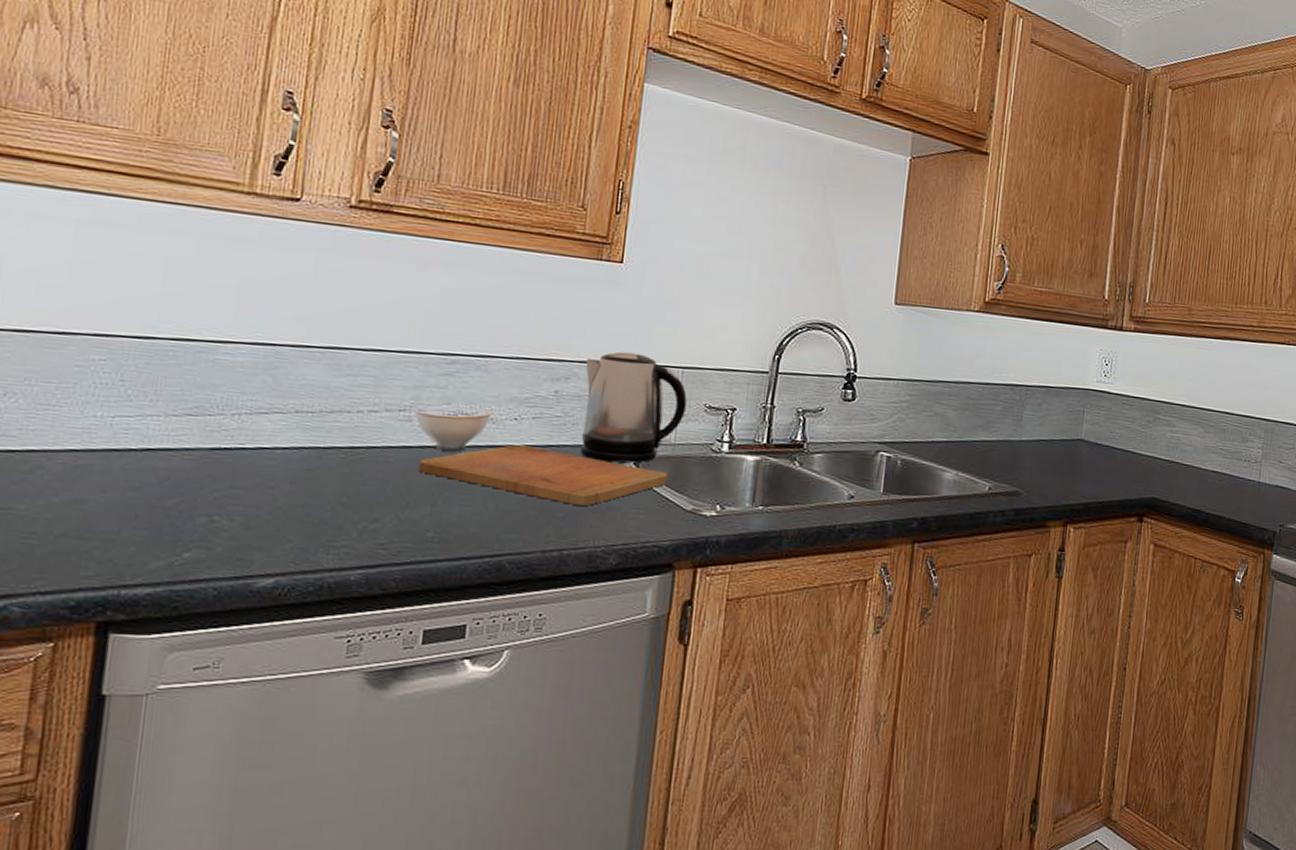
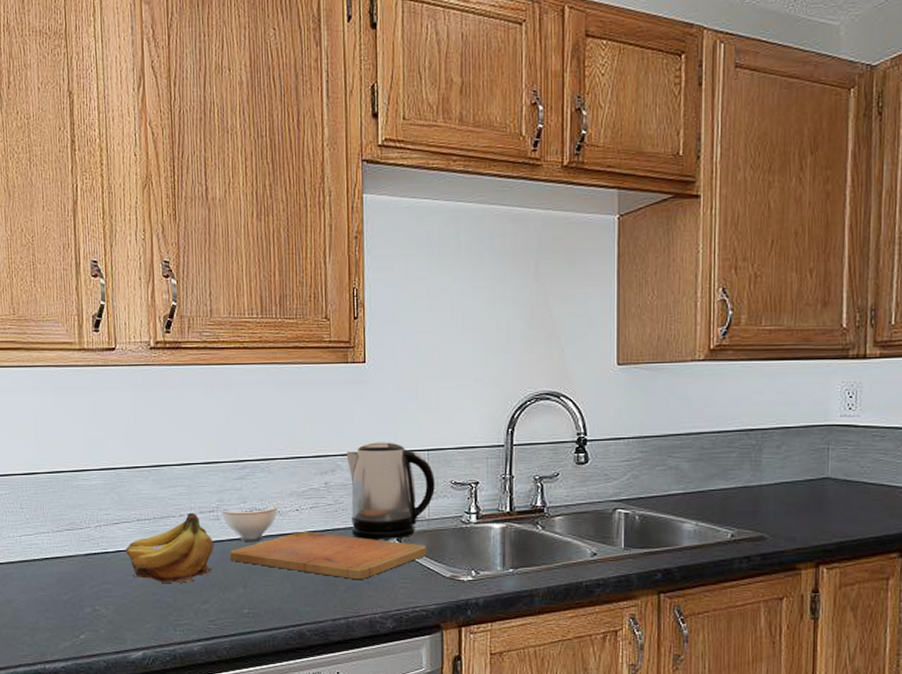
fruit: none [271,409,400,495] -> present [125,512,214,584]

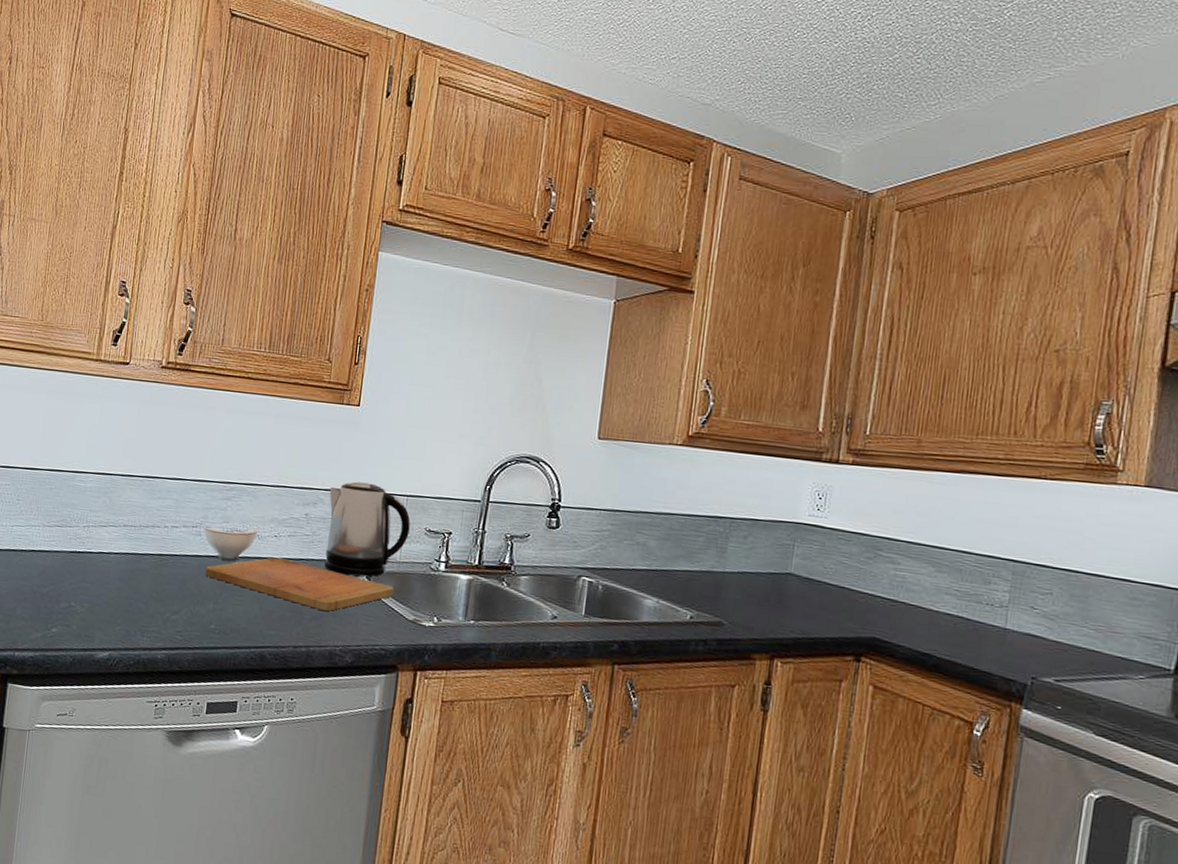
fruit: present [125,512,214,584] -> none [108,525,193,591]

